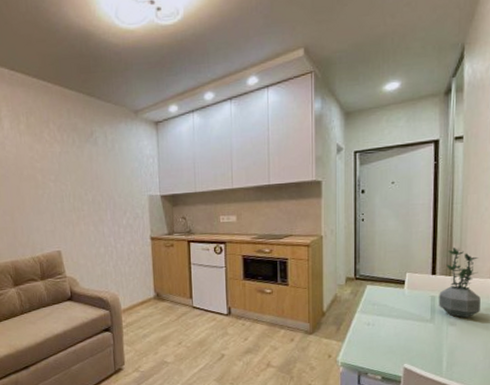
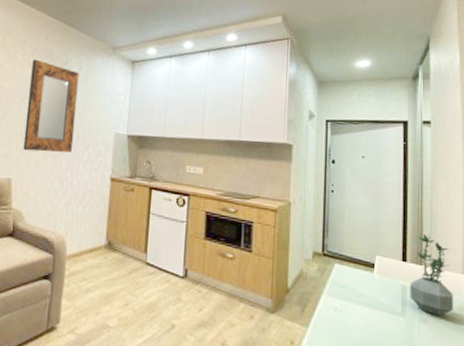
home mirror: none [59,135,112,224] -> present [23,59,79,153]

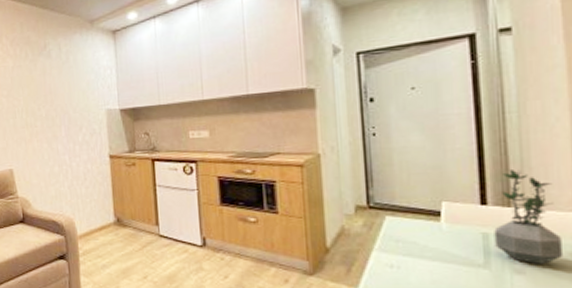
home mirror: present [23,59,79,153] -> none [12,49,66,141]

